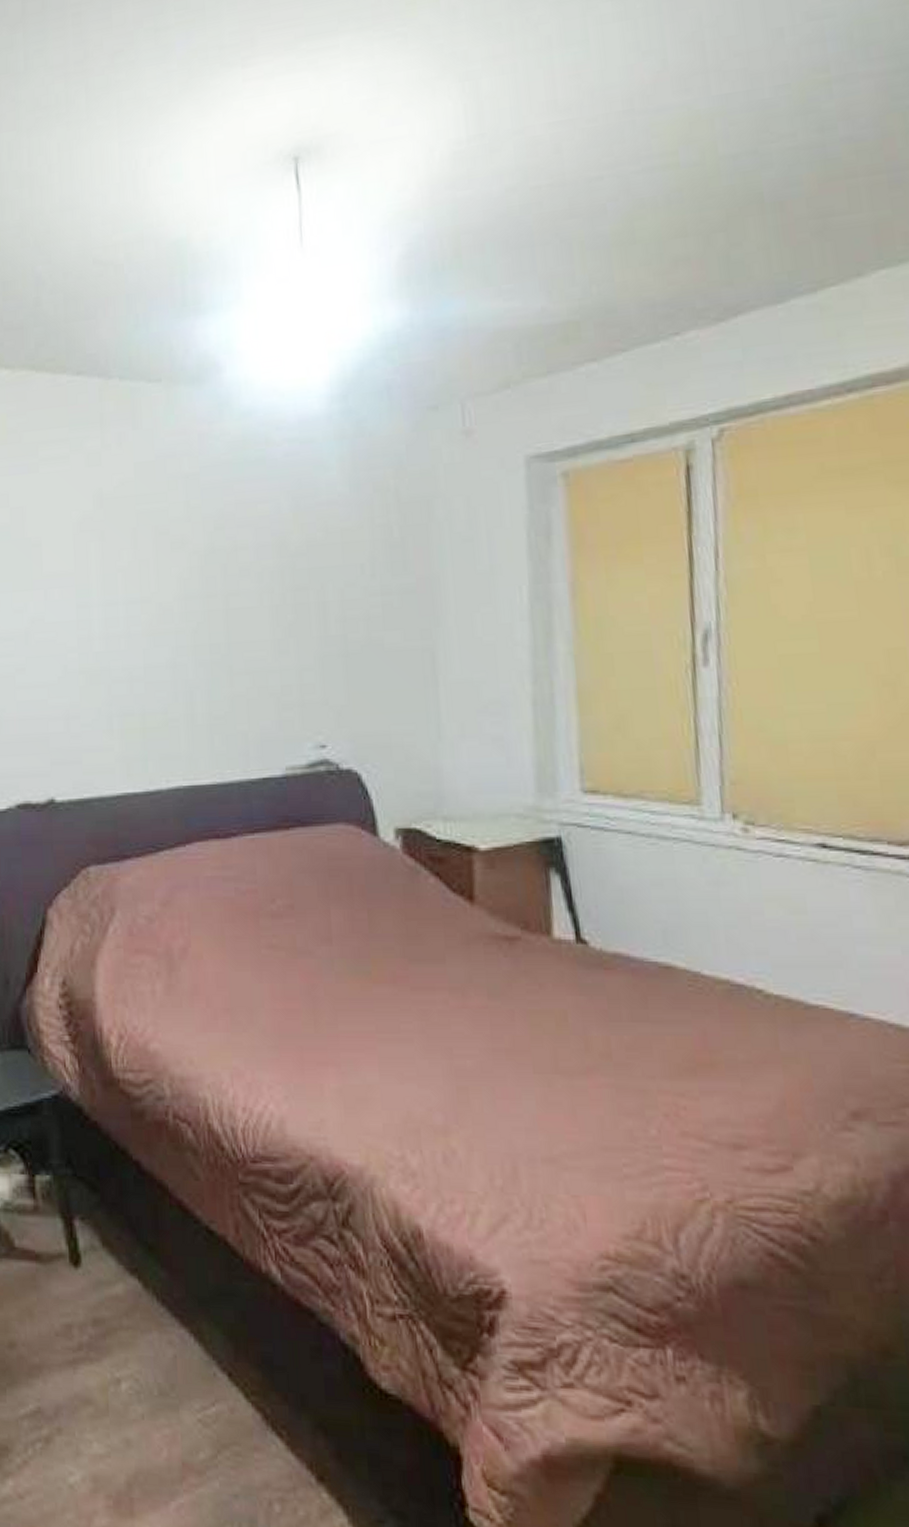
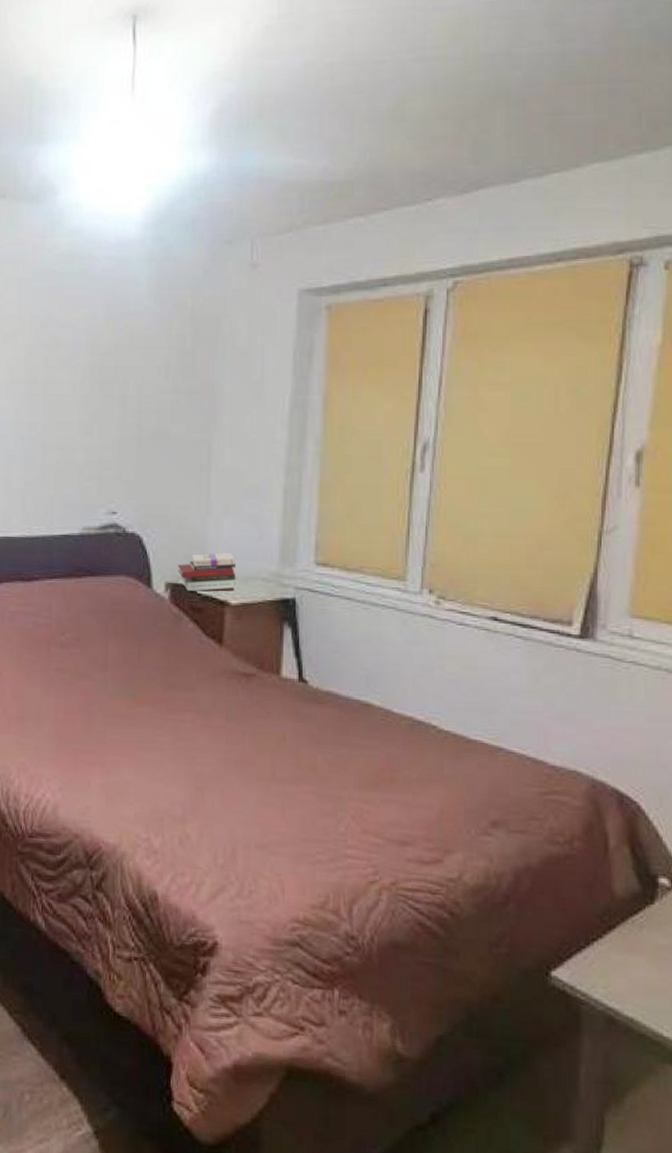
books: none [407,786,488,837] -> present [177,553,239,592]

